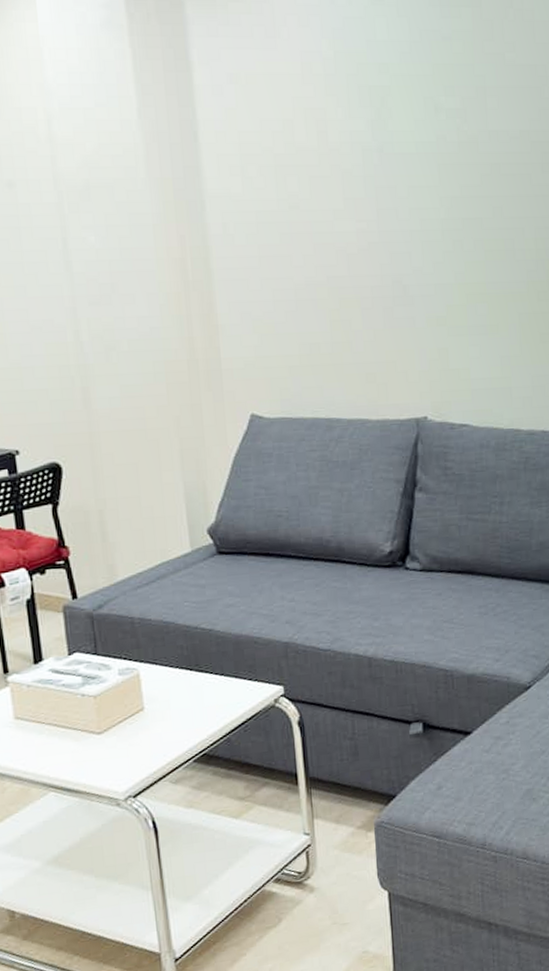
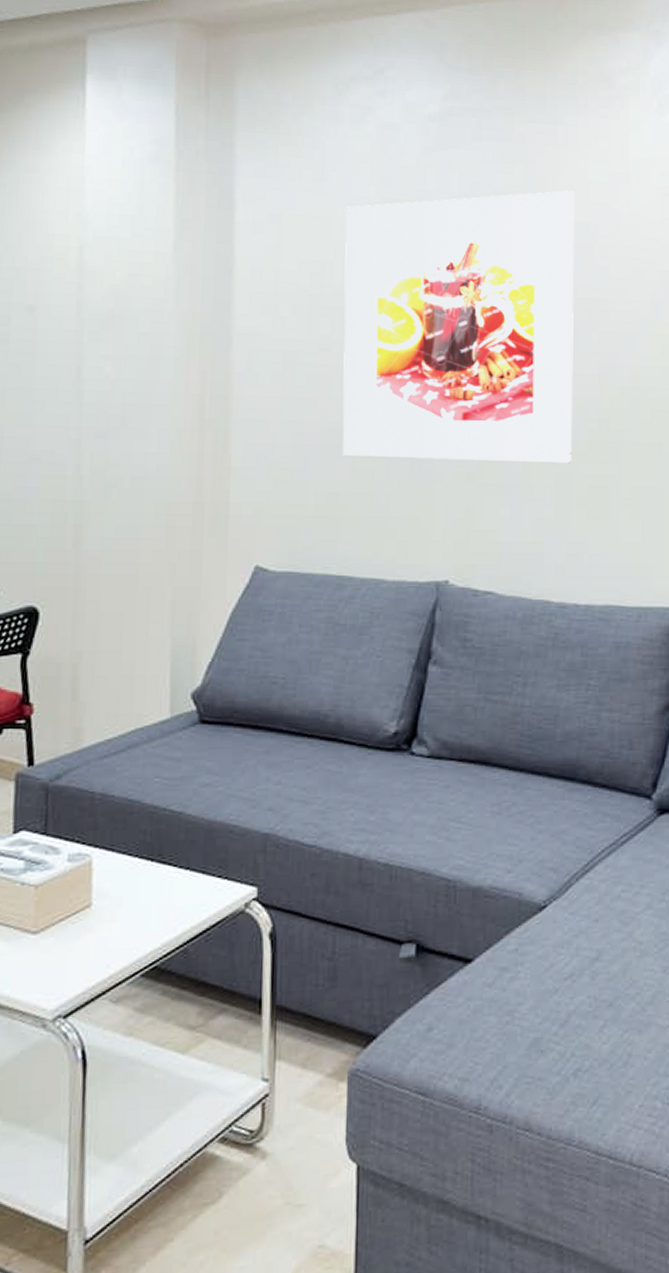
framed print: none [301,32,533,308] -> present [342,190,575,464]

